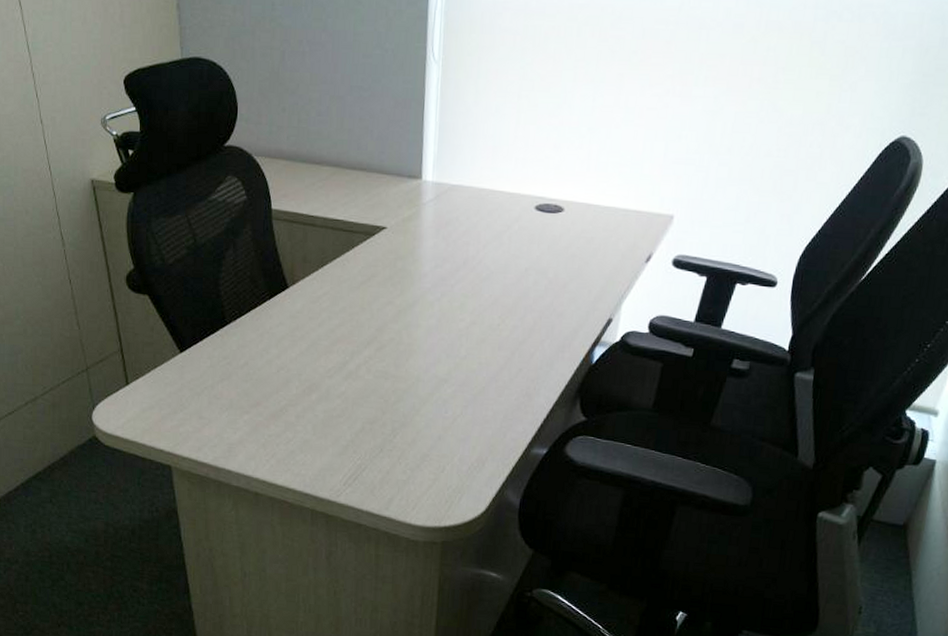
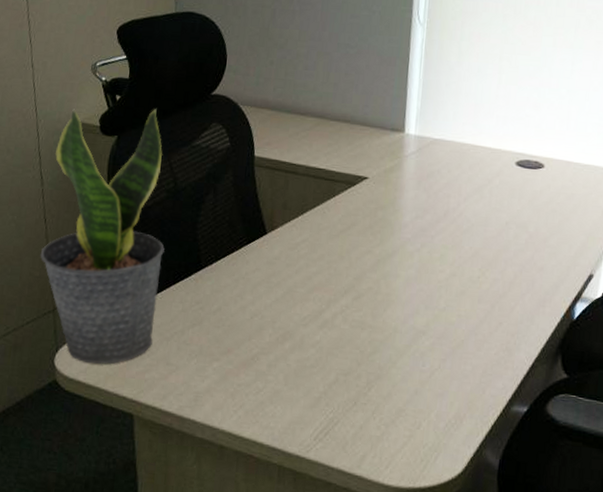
potted plant: none [68,162,189,420] -> present [40,108,165,364]

